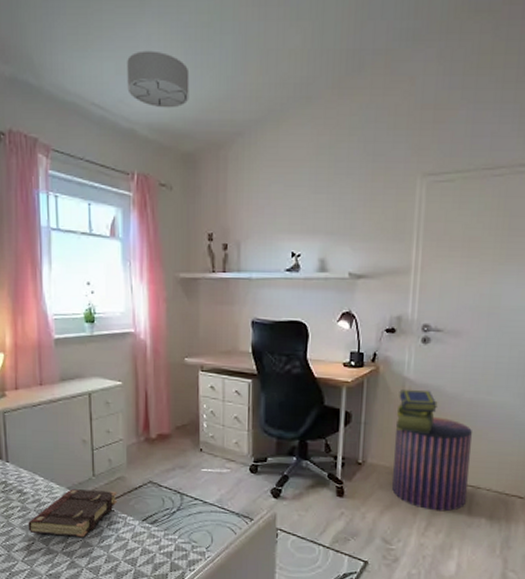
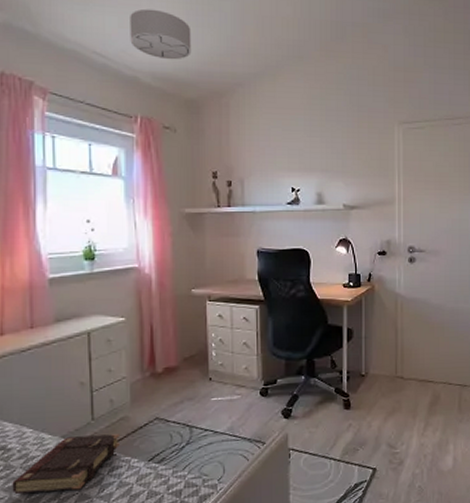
pouf: present [392,416,473,512] -> none [392,326,457,412]
stack of books: present [396,389,438,433] -> none [393,303,426,342]

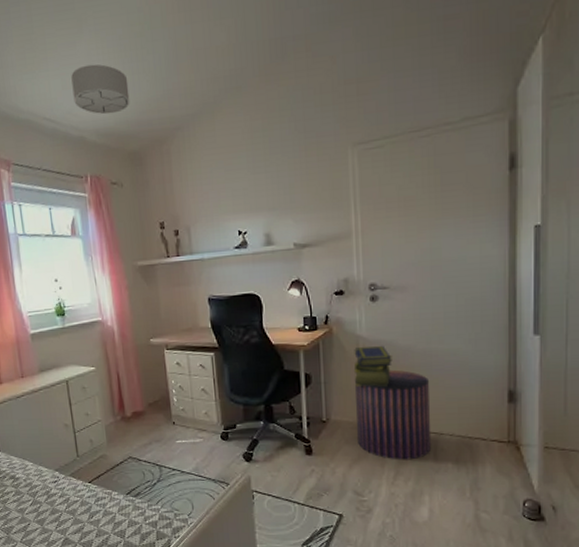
book: present [12,434,120,494] -> none [23,470,102,515]
pouf: none [392,326,457,412] -> present [354,369,432,460]
stack of books: none [393,303,426,342] -> present [354,345,392,387]

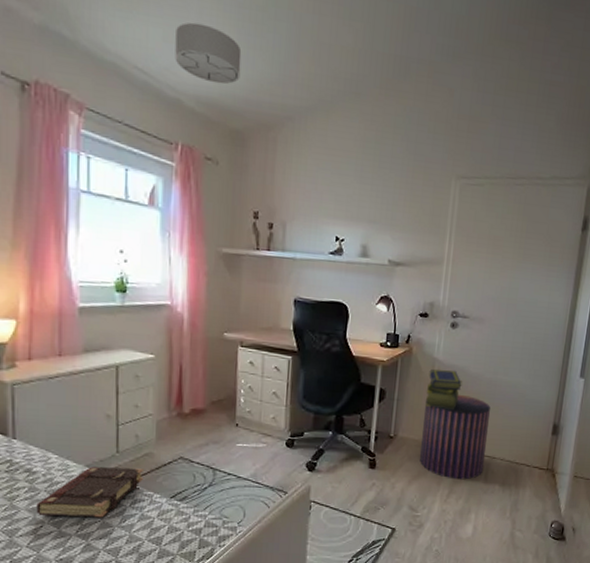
book: none [23,470,102,515] -> present [36,467,143,518]

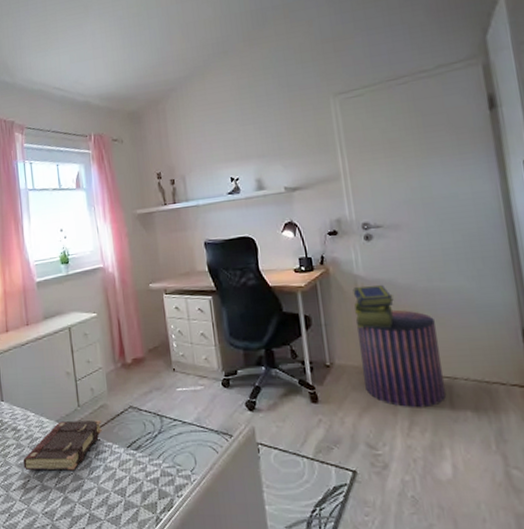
ceiling light: present [175,22,242,85] -> none [78,40,129,82]

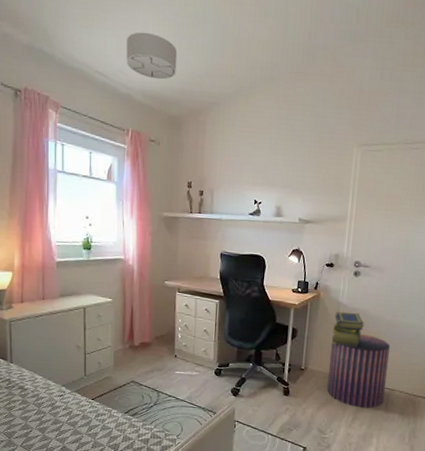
book: present [23,420,102,471] -> none [27,386,104,427]
ceiling light: none [78,40,129,82] -> present [126,32,178,80]

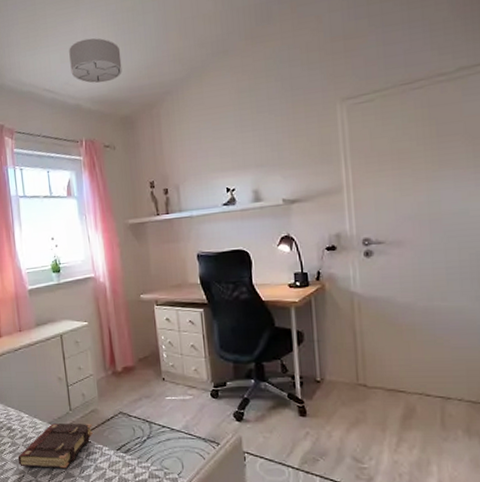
book: none [27,386,104,427] -> present [18,423,93,469]
pouf: present [327,333,391,409] -> none [349,328,438,426]
stack of books: present [332,312,364,347] -> none [348,302,391,346]

